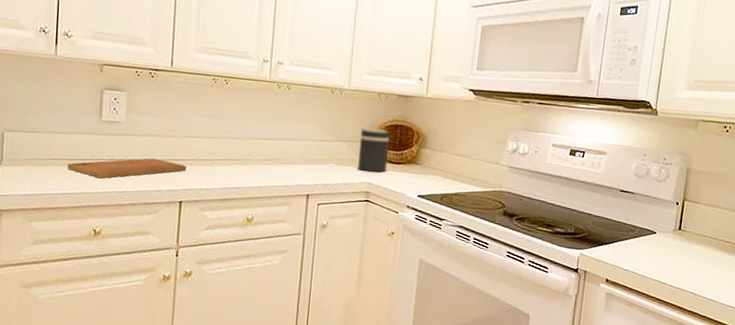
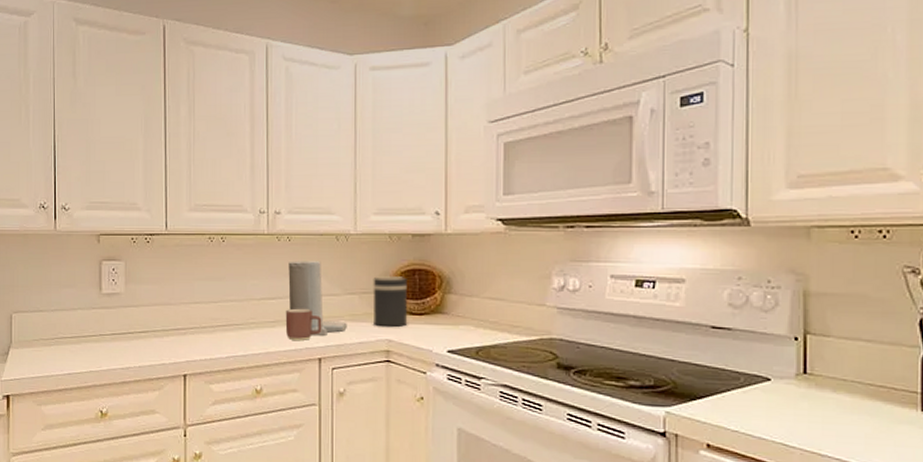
cutting board: present [67,158,187,179] -> none [72,329,189,355]
mug: none [278,149,313,178] -> present [285,308,322,340]
paper towel: none [284,107,335,175] -> present [288,261,347,335]

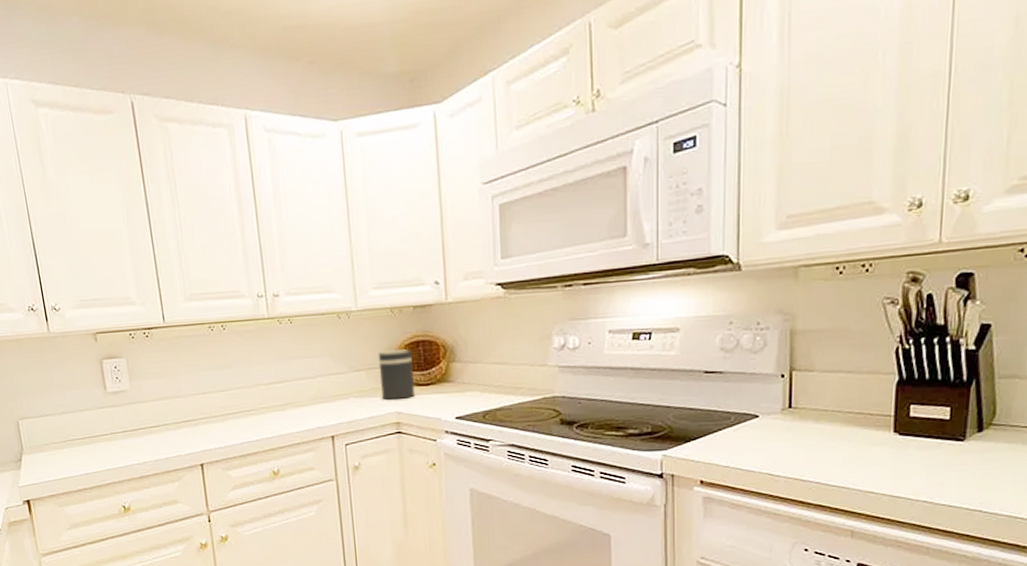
mug: present [285,308,322,340] -> none [294,389,332,421]
paper towel: present [288,261,347,335] -> none [292,341,356,414]

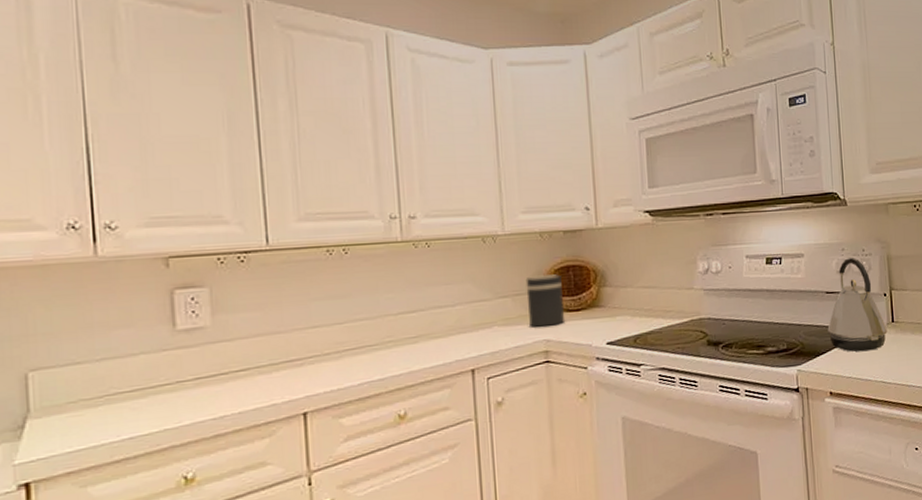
kettle: none [703,332,782,440] -> present [827,257,888,352]

